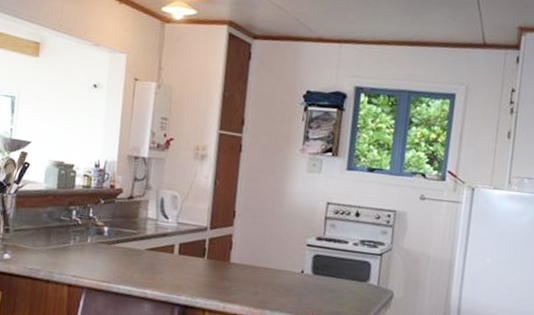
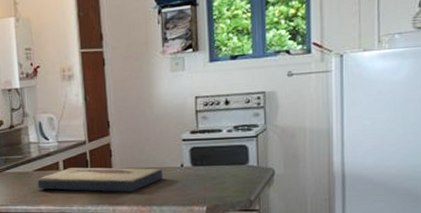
fish fossil: none [147,253,282,291] -> present [37,167,163,192]

